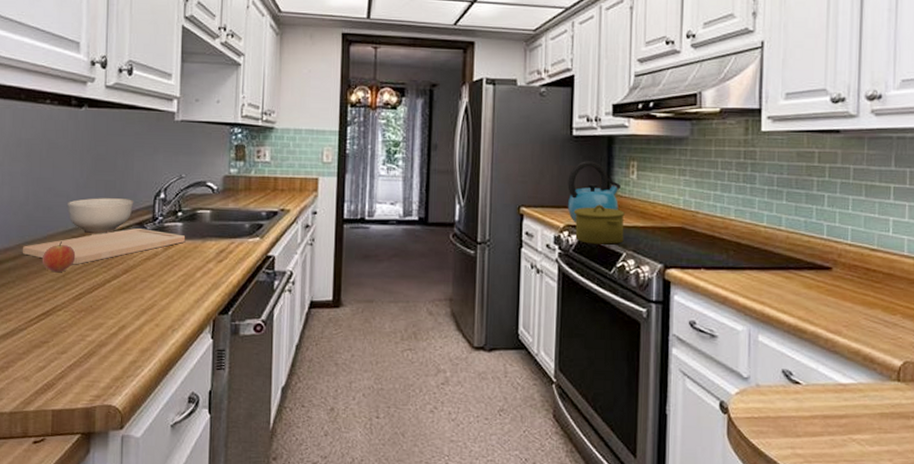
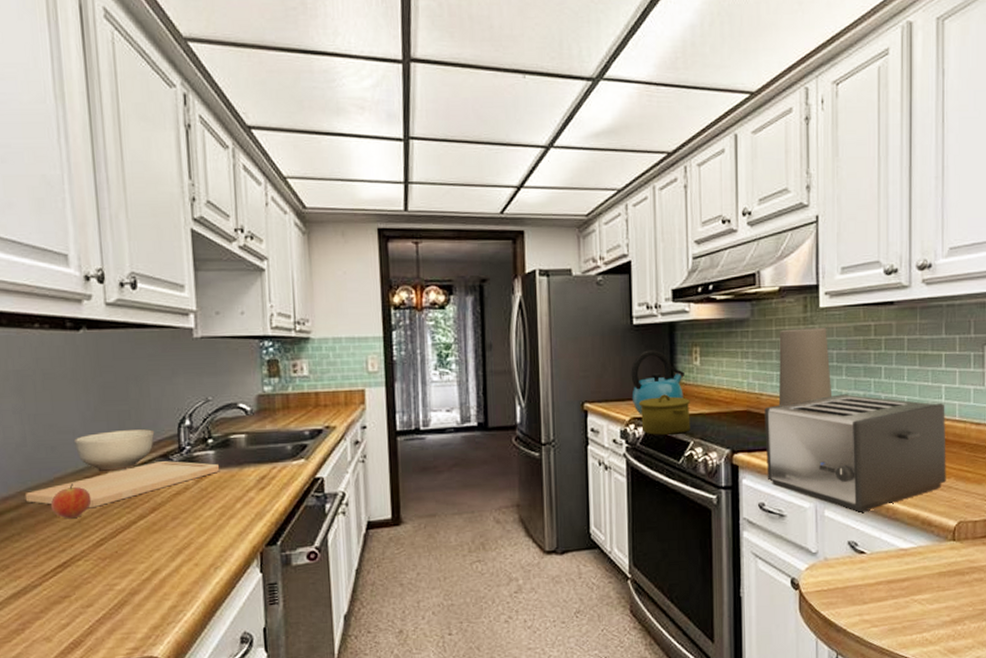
toaster: none [699,219,893,341] -> present [764,394,946,513]
canister: none [714,150,772,226] -> present [778,327,833,406]

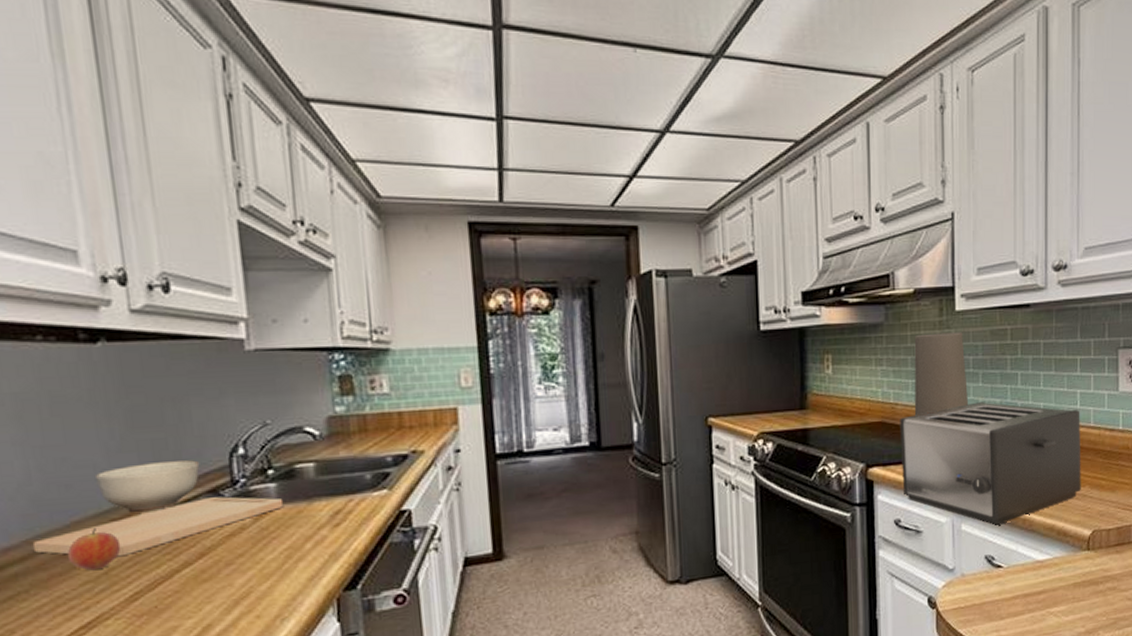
kettle: present [631,350,684,415] -> none [758,358,816,429]
cooking pot: present [638,394,691,435] -> none [767,406,823,451]

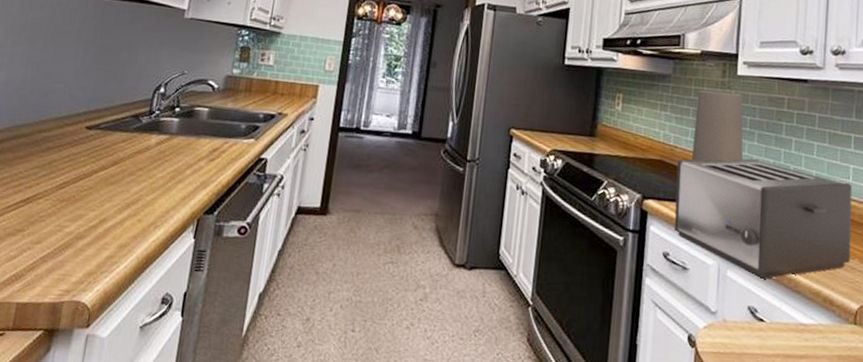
cutting board: present [32,496,284,557] -> none [10,120,181,153]
fruit: present [67,528,122,571] -> none [29,128,66,160]
bowl: present [94,460,200,512] -> none [63,86,133,123]

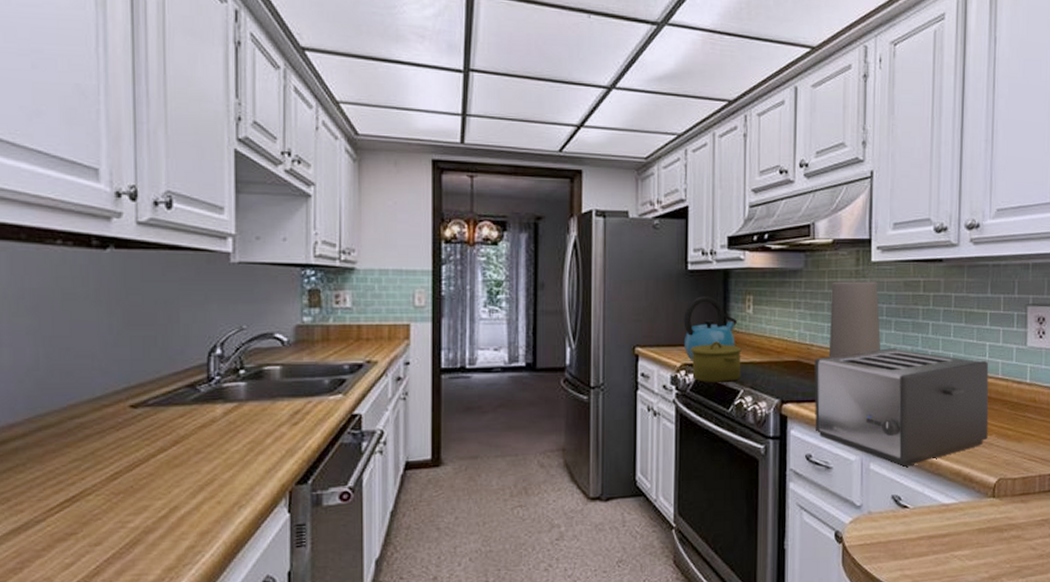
kettle: none [555,89,606,148] -> present [683,296,737,361]
cooking pot: none [560,132,609,172] -> present [690,341,742,382]

